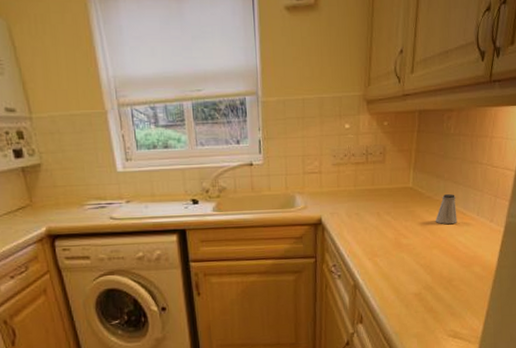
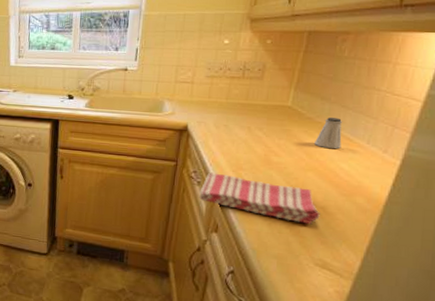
dish towel: none [341,263,447,300] -> present [199,172,320,225]

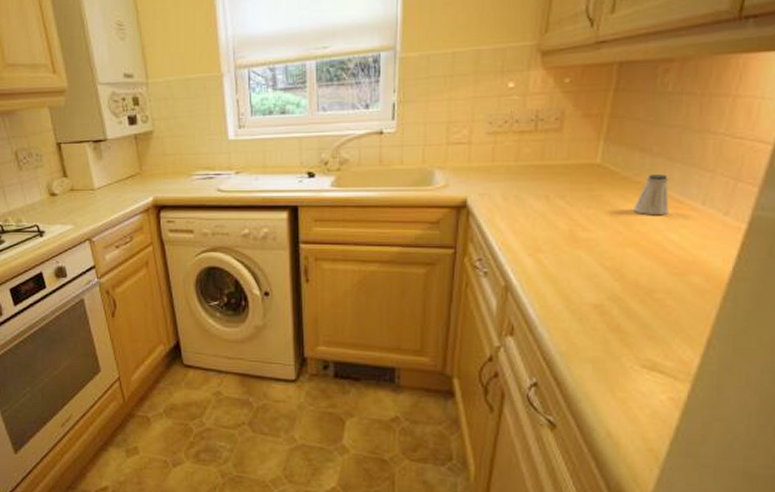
dish towel: present [199,172,320,225] -> none [487,259,645,316]

